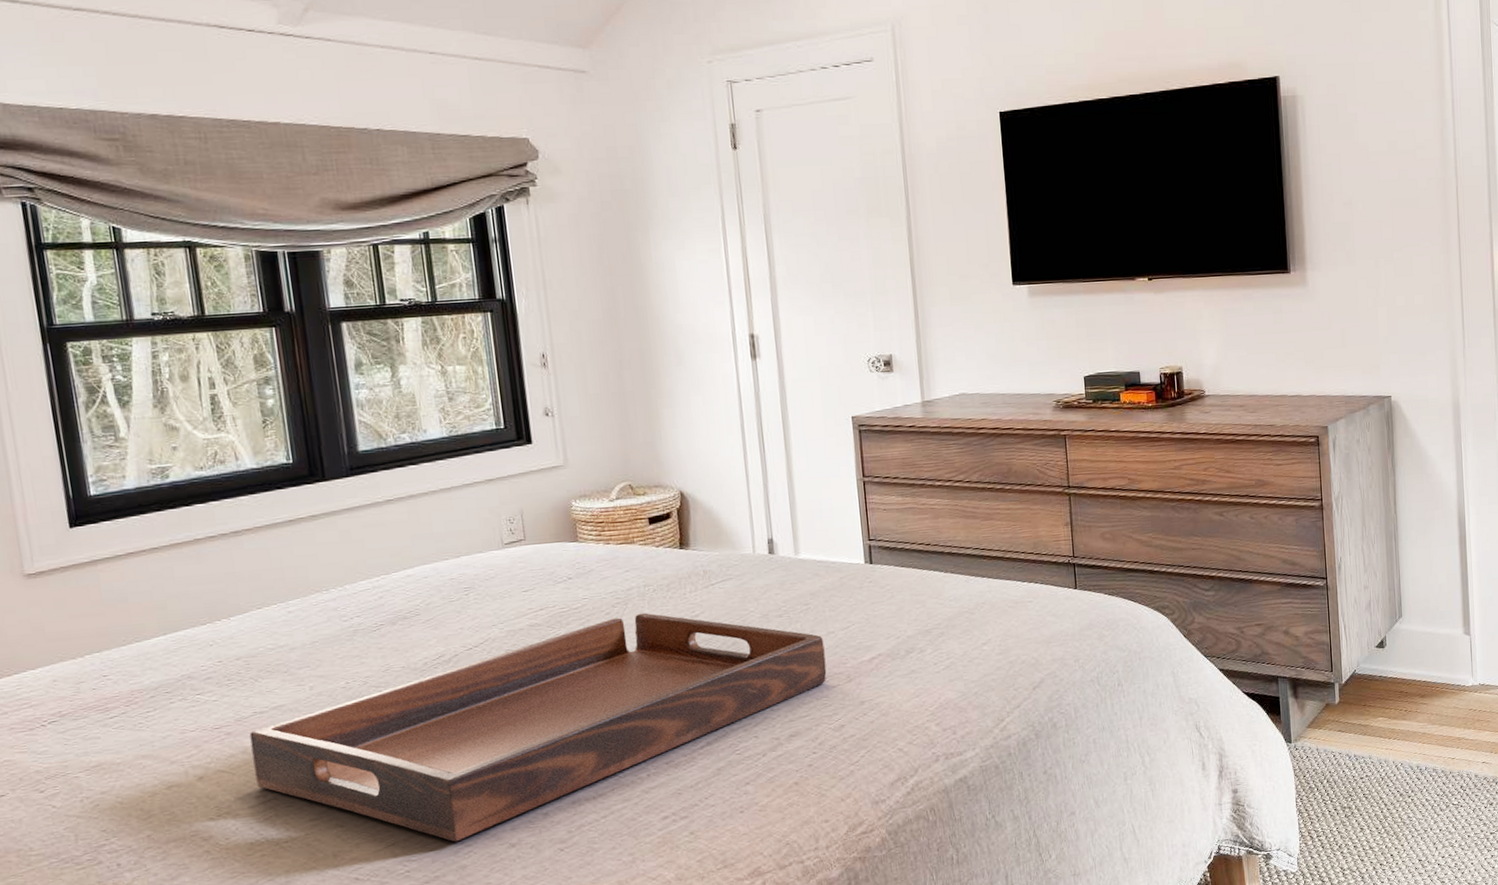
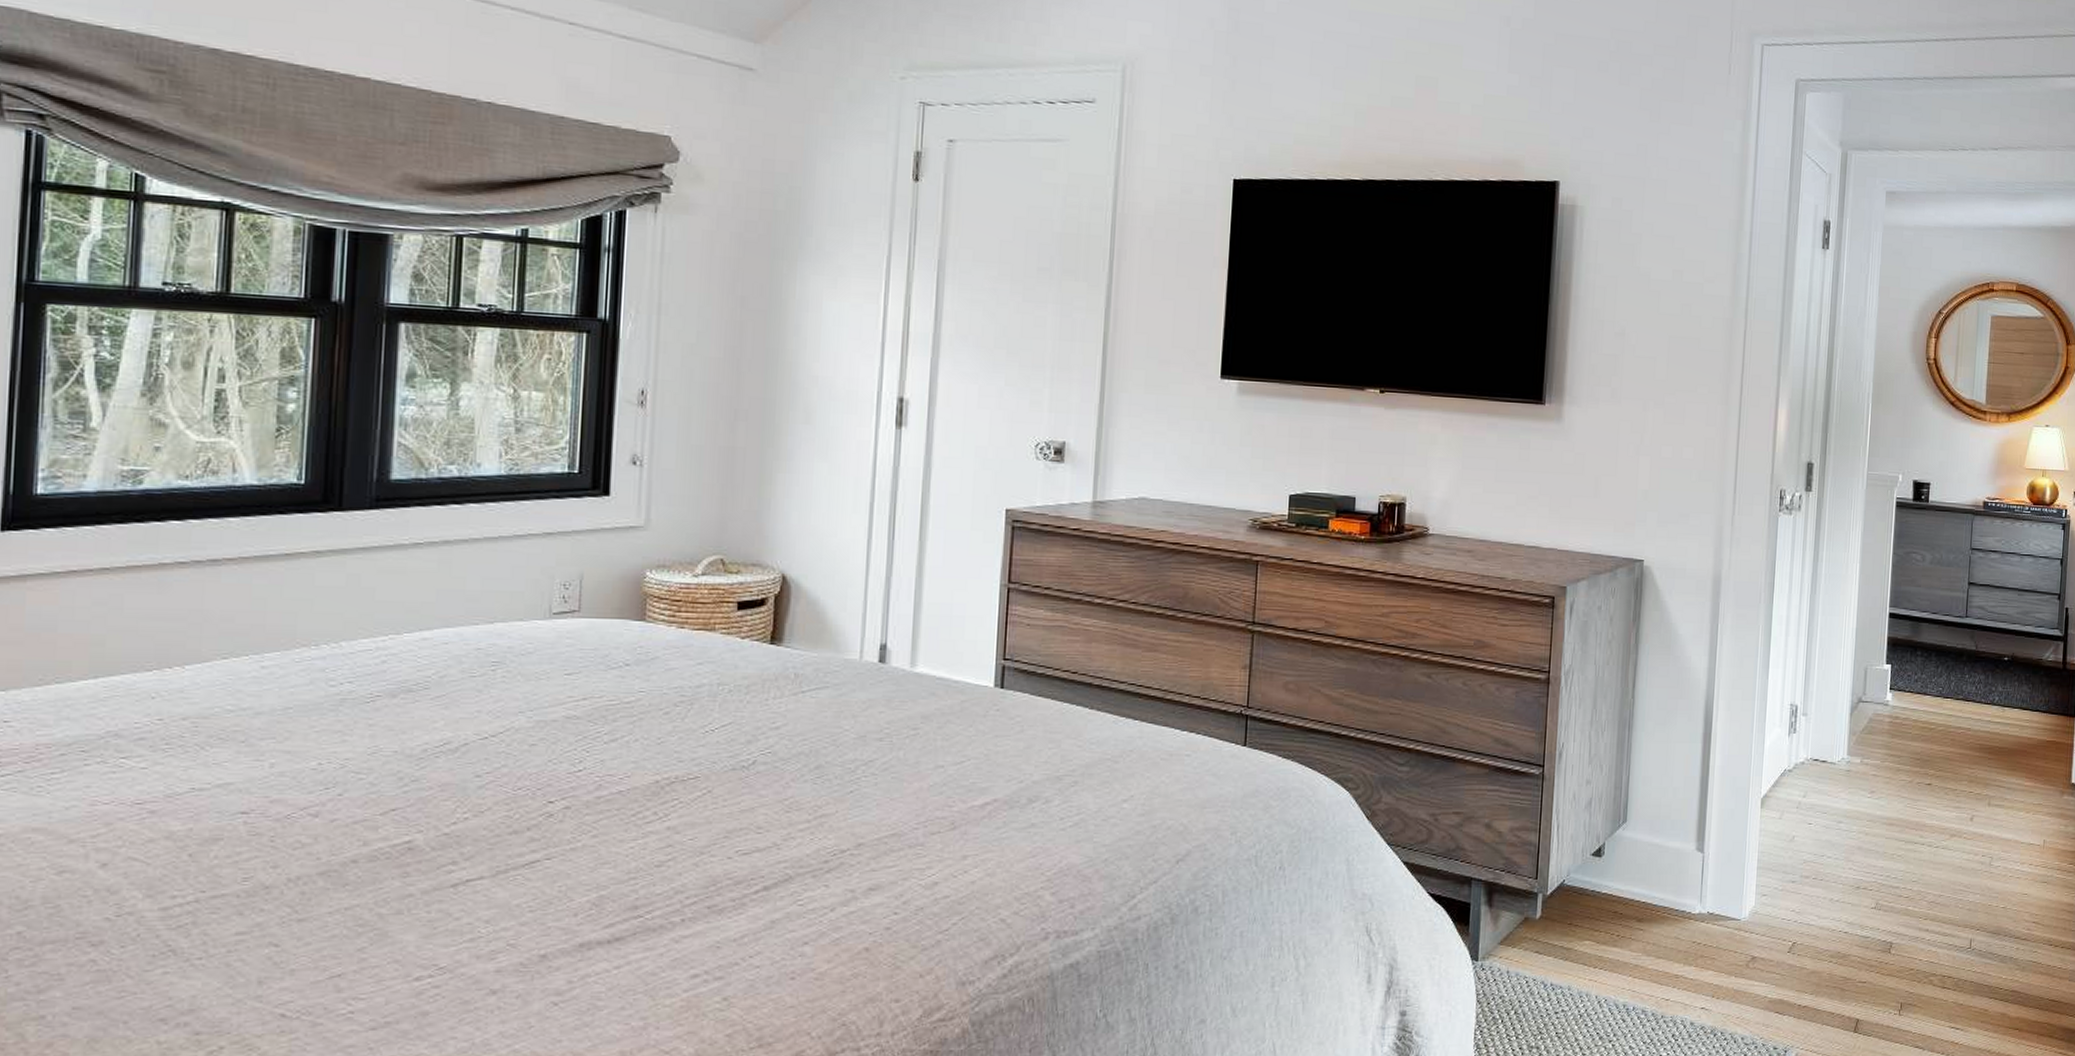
serving tray: present [249,613,827,842] -> none [176,717,929,981]

